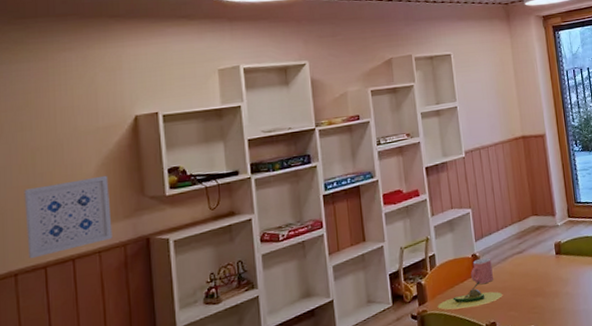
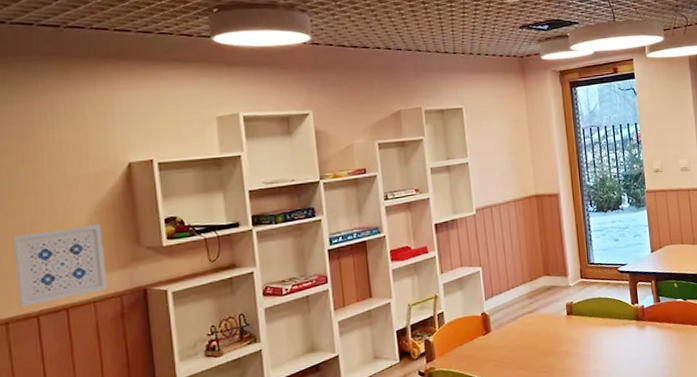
avocado: present [437,280,502,310] -> none [445,339,512,367]
mug: present [471,257,493,284] -> none [480,316,503,343]

